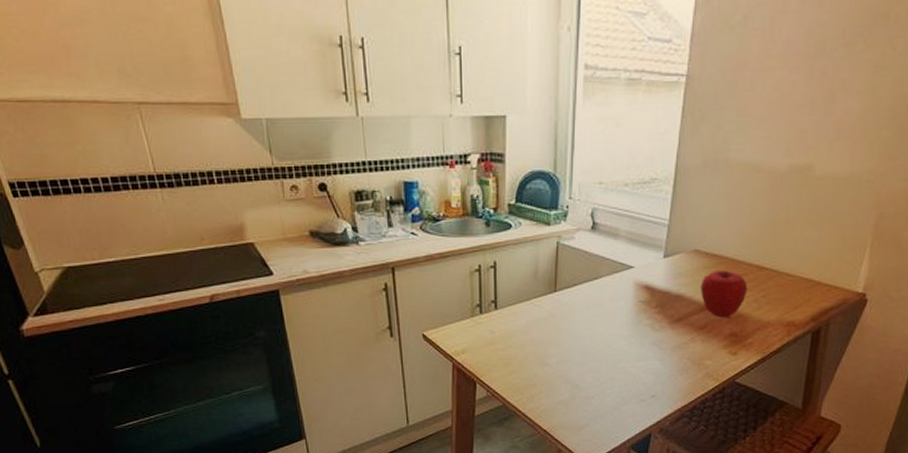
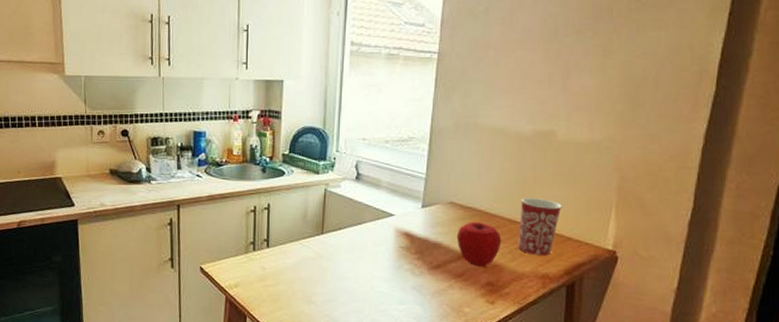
mug: none [765,241,814,302] -> present [518,198,562,256]

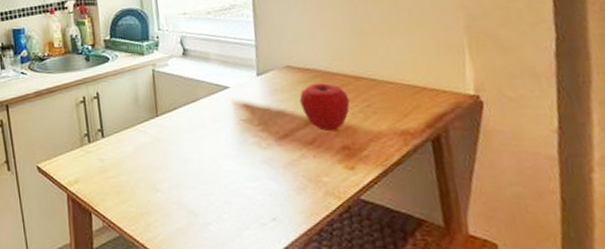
mug: present [518,198,562,256] -> none [362,49,409,111]

